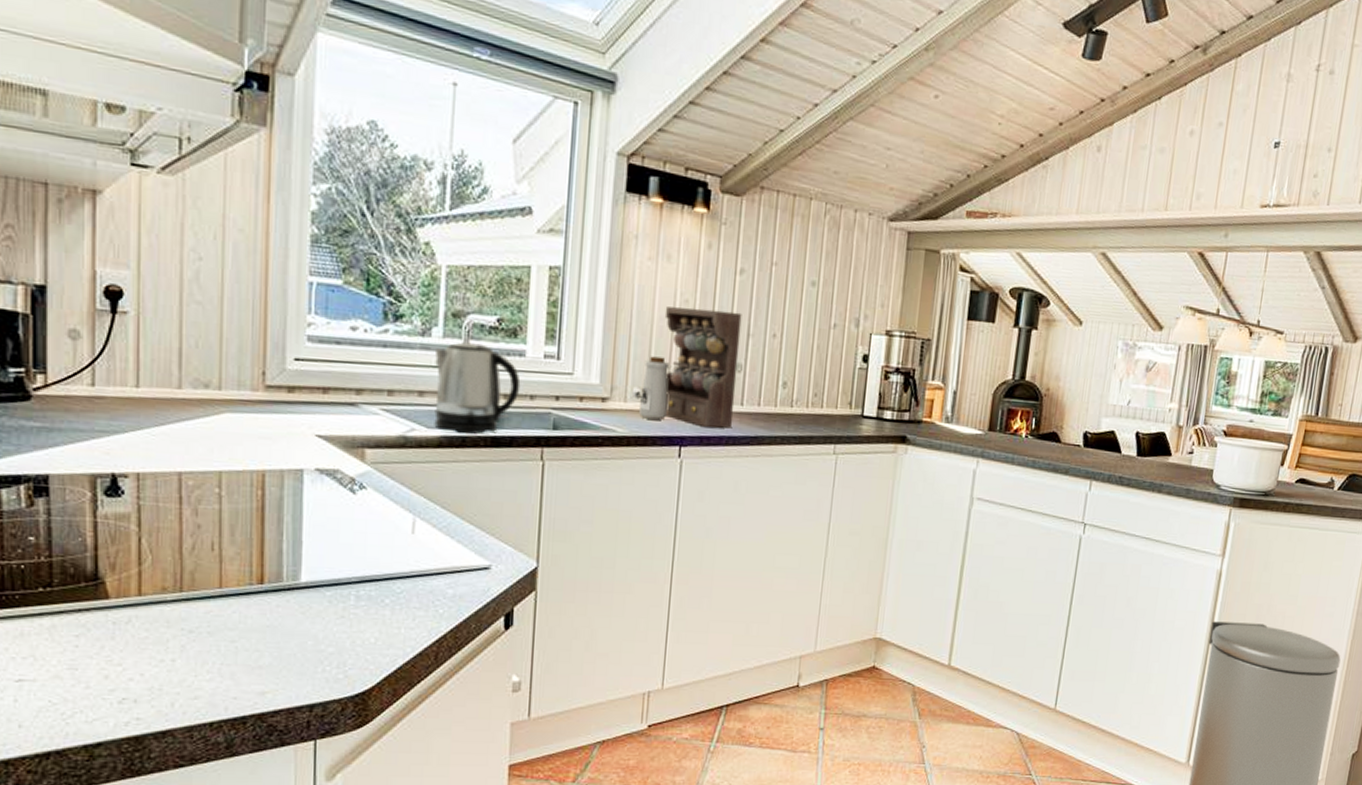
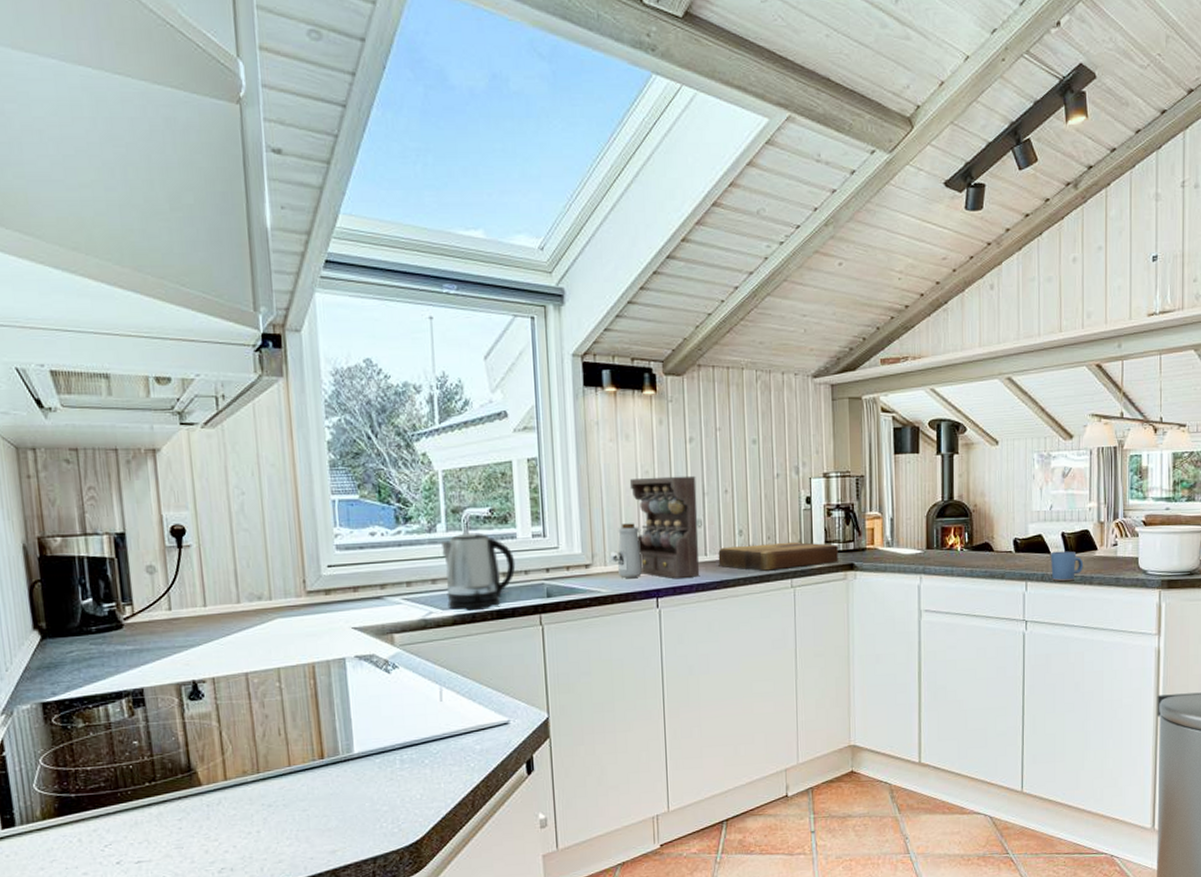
cutting board: none [755,399,893,433] -> present [718,541,839,571]
mug: none [1118,451,1155,487] -> present [1051,551,1084,582]

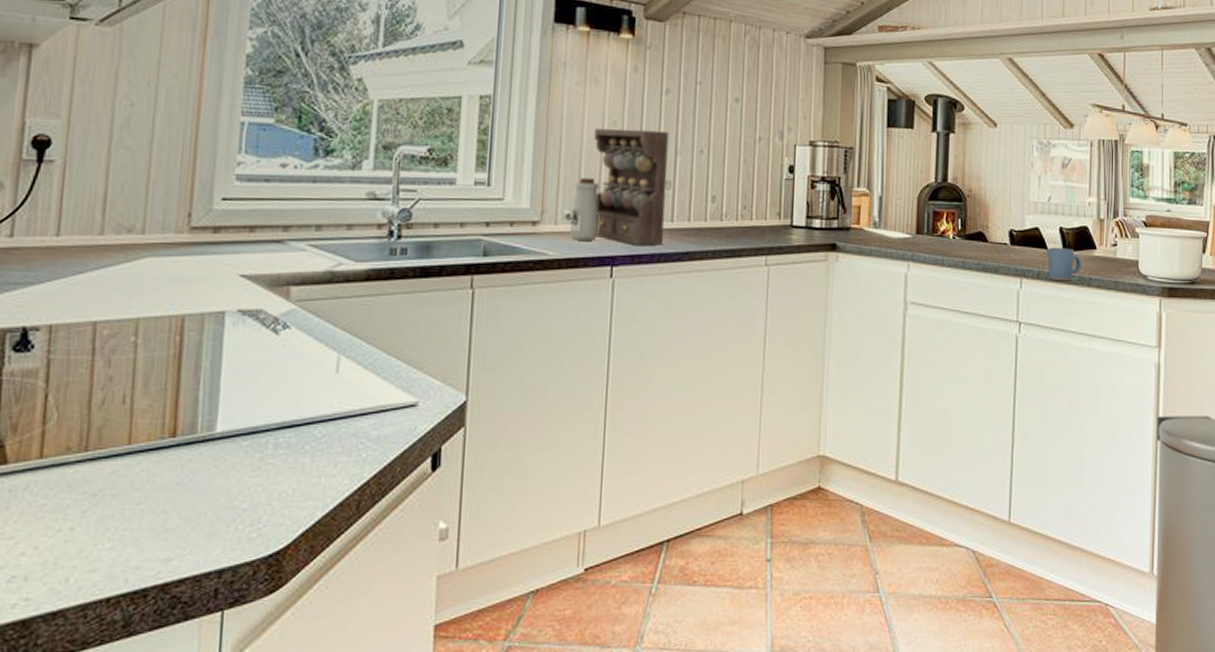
kettle: present [442,532,516,610] -> none [362,173,451,265]
cutting board: present [718,541,839,571] -> none [686,214,822,245]

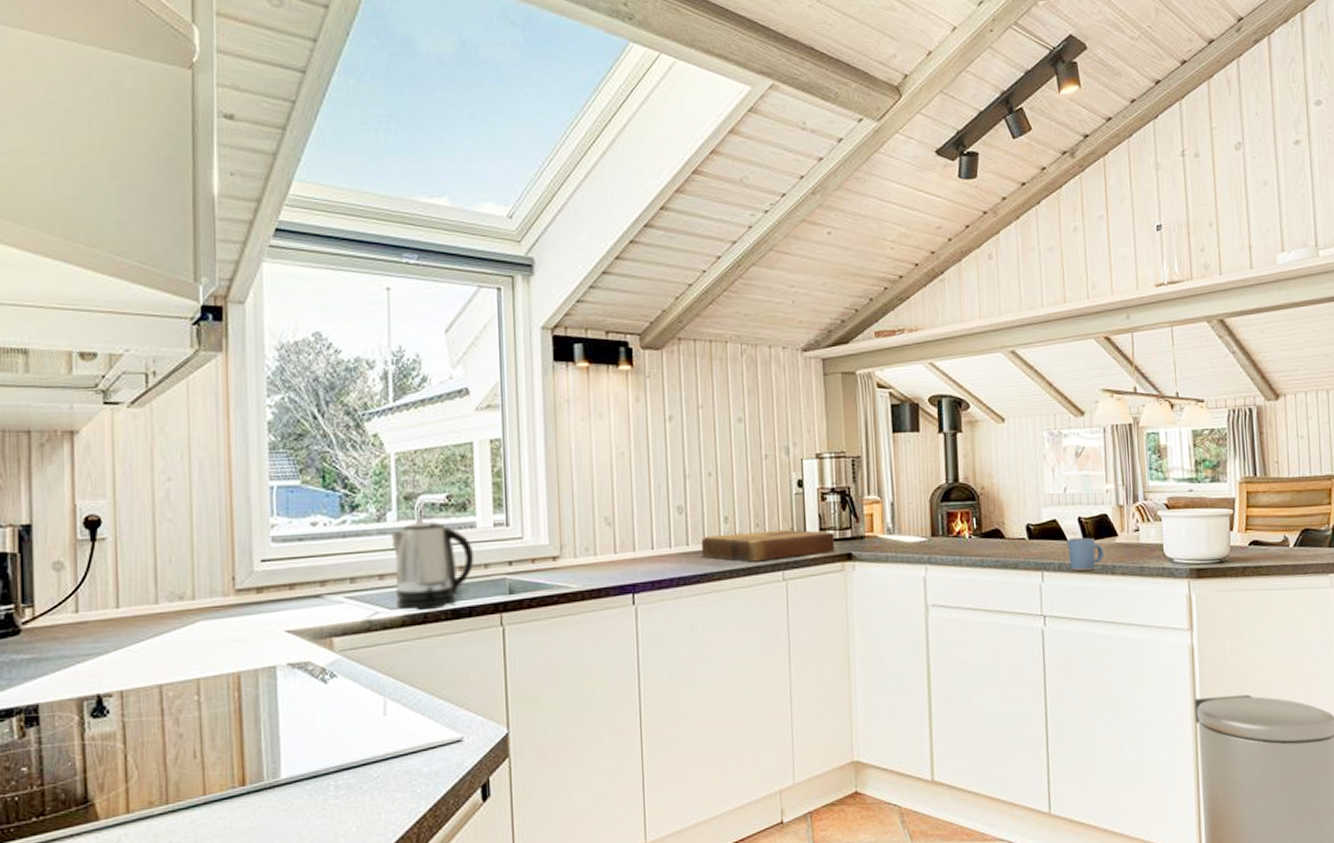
kettle: none [362,173,451,265] -> present [392,521,474,609]
bottle: present [562,178,599,241] -> none [580,510,618,571]
spice rack: present [593,128,669,246] -> none [603,457,681,572]
cutting board: none [686,214,822,245] -> present [701,529,835,563]

